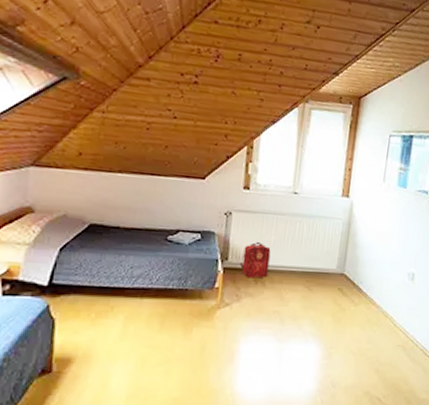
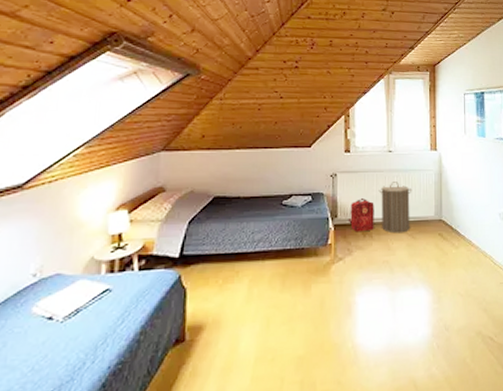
laundry hamper: none [276,227,316,284] -> present [378,182,412,233]

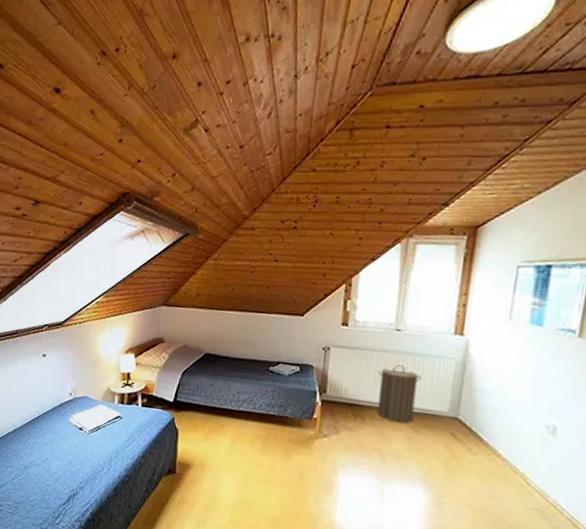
backpack: present [348,197,374,232] -> none [337,376,371,414]

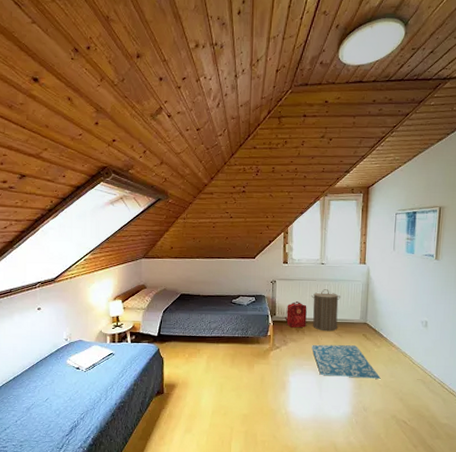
backpack: none [337,376,371,414] -> present [284,301,307,328]
rug: none [373,437,474,499] -> present [312,344,381,379]

